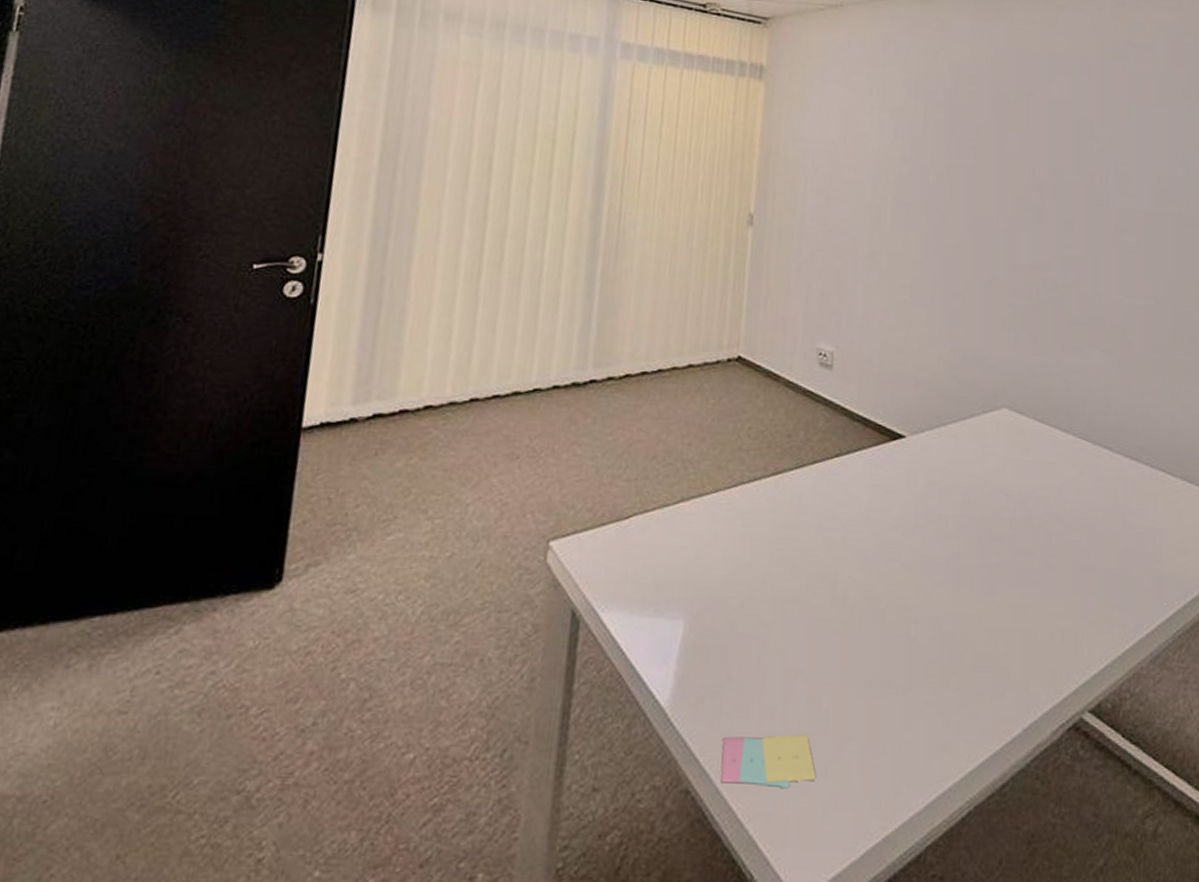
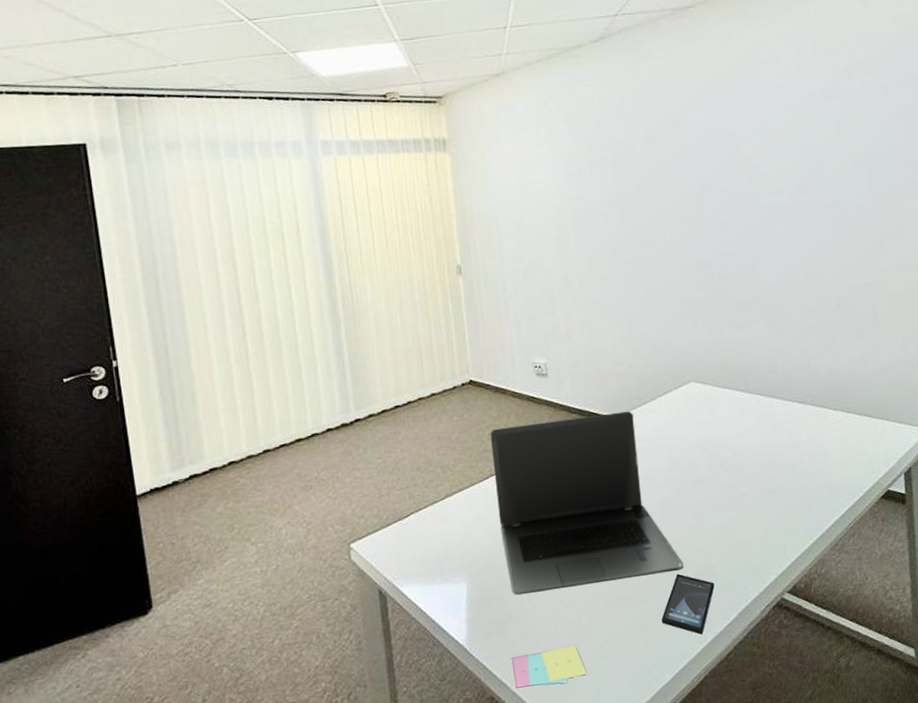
laptop computer: none [739,423,963,655] -> present [490,411,684,596]
smartphone: none [923,659,997,750] -> present [661,573,715,634]

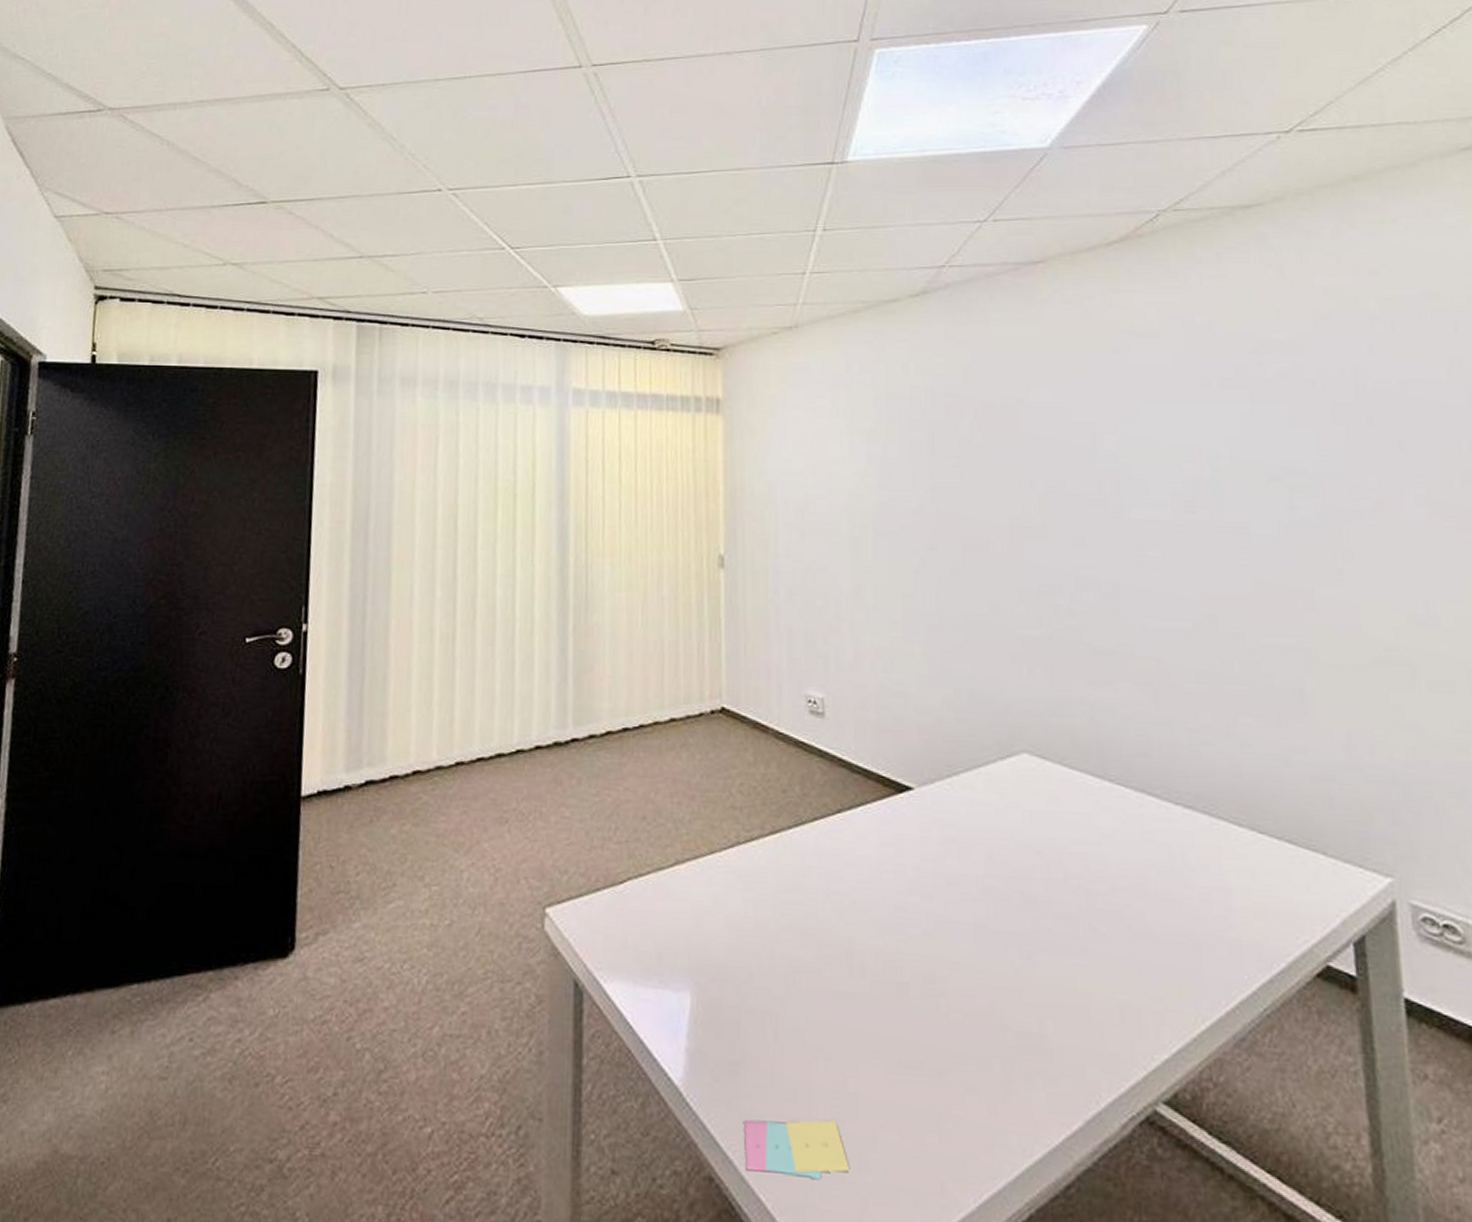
laptop computer: present [490,411,684,596] -> none [741,778,1003,1034]
smartphone: present [661,573,715,634] -> none [965,1039,1049,1144]

